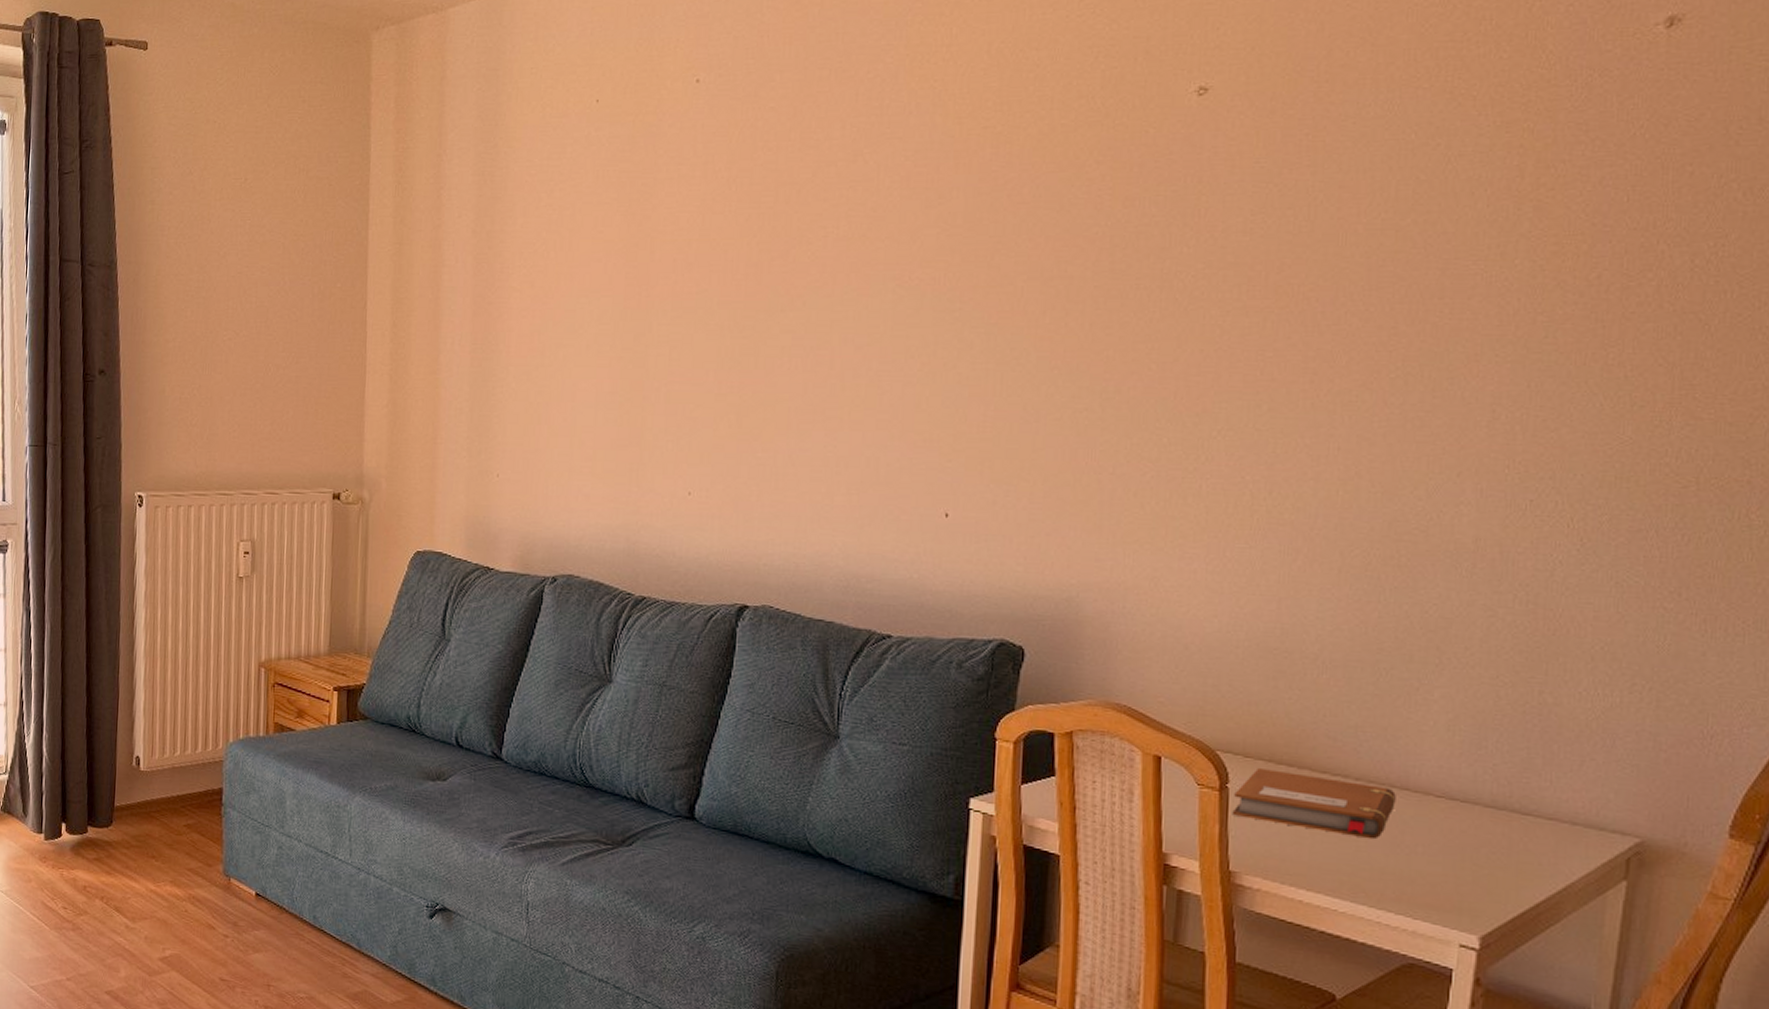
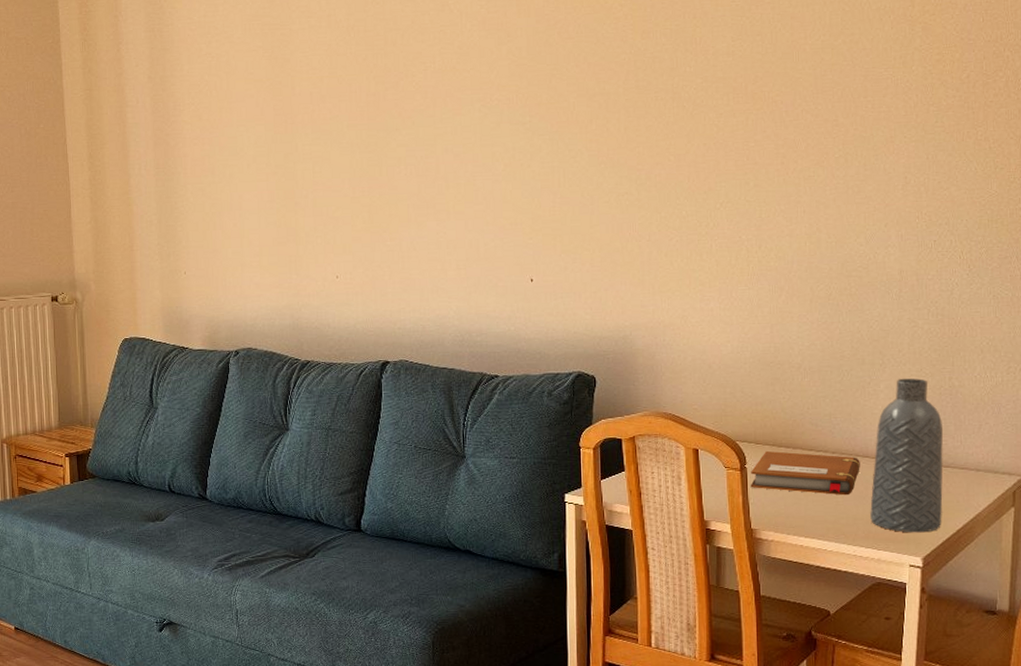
vase: none [1405,687,1524,902] -> present [870,378,943,533]

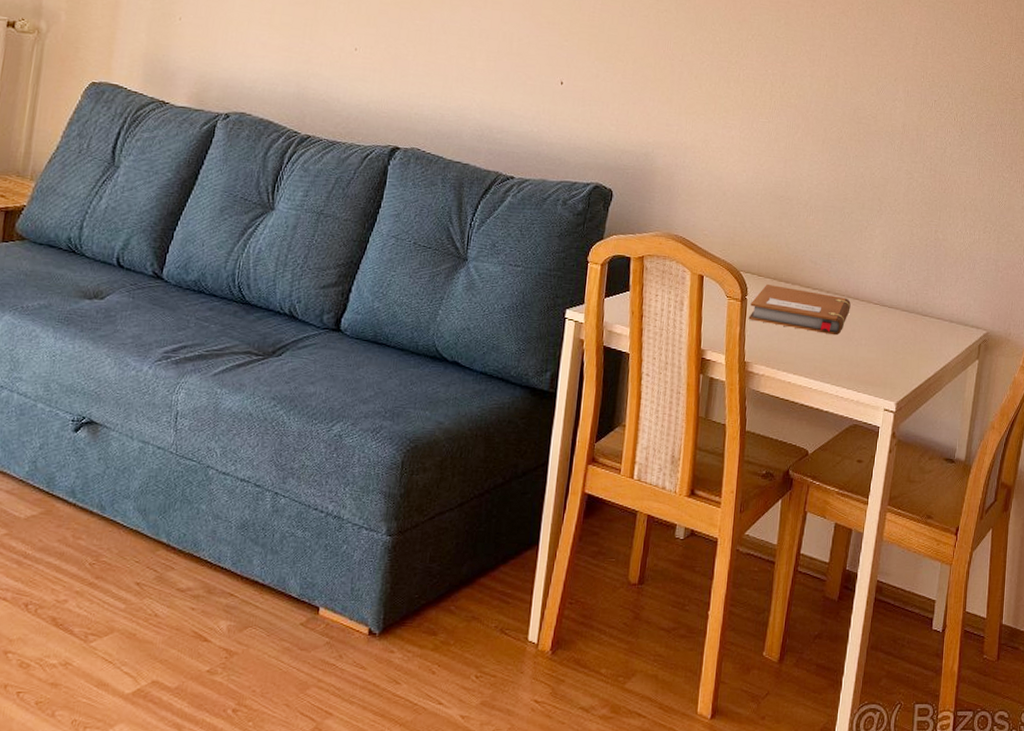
vase: present [870,378,943,533] -> none [854,227,926,378]

